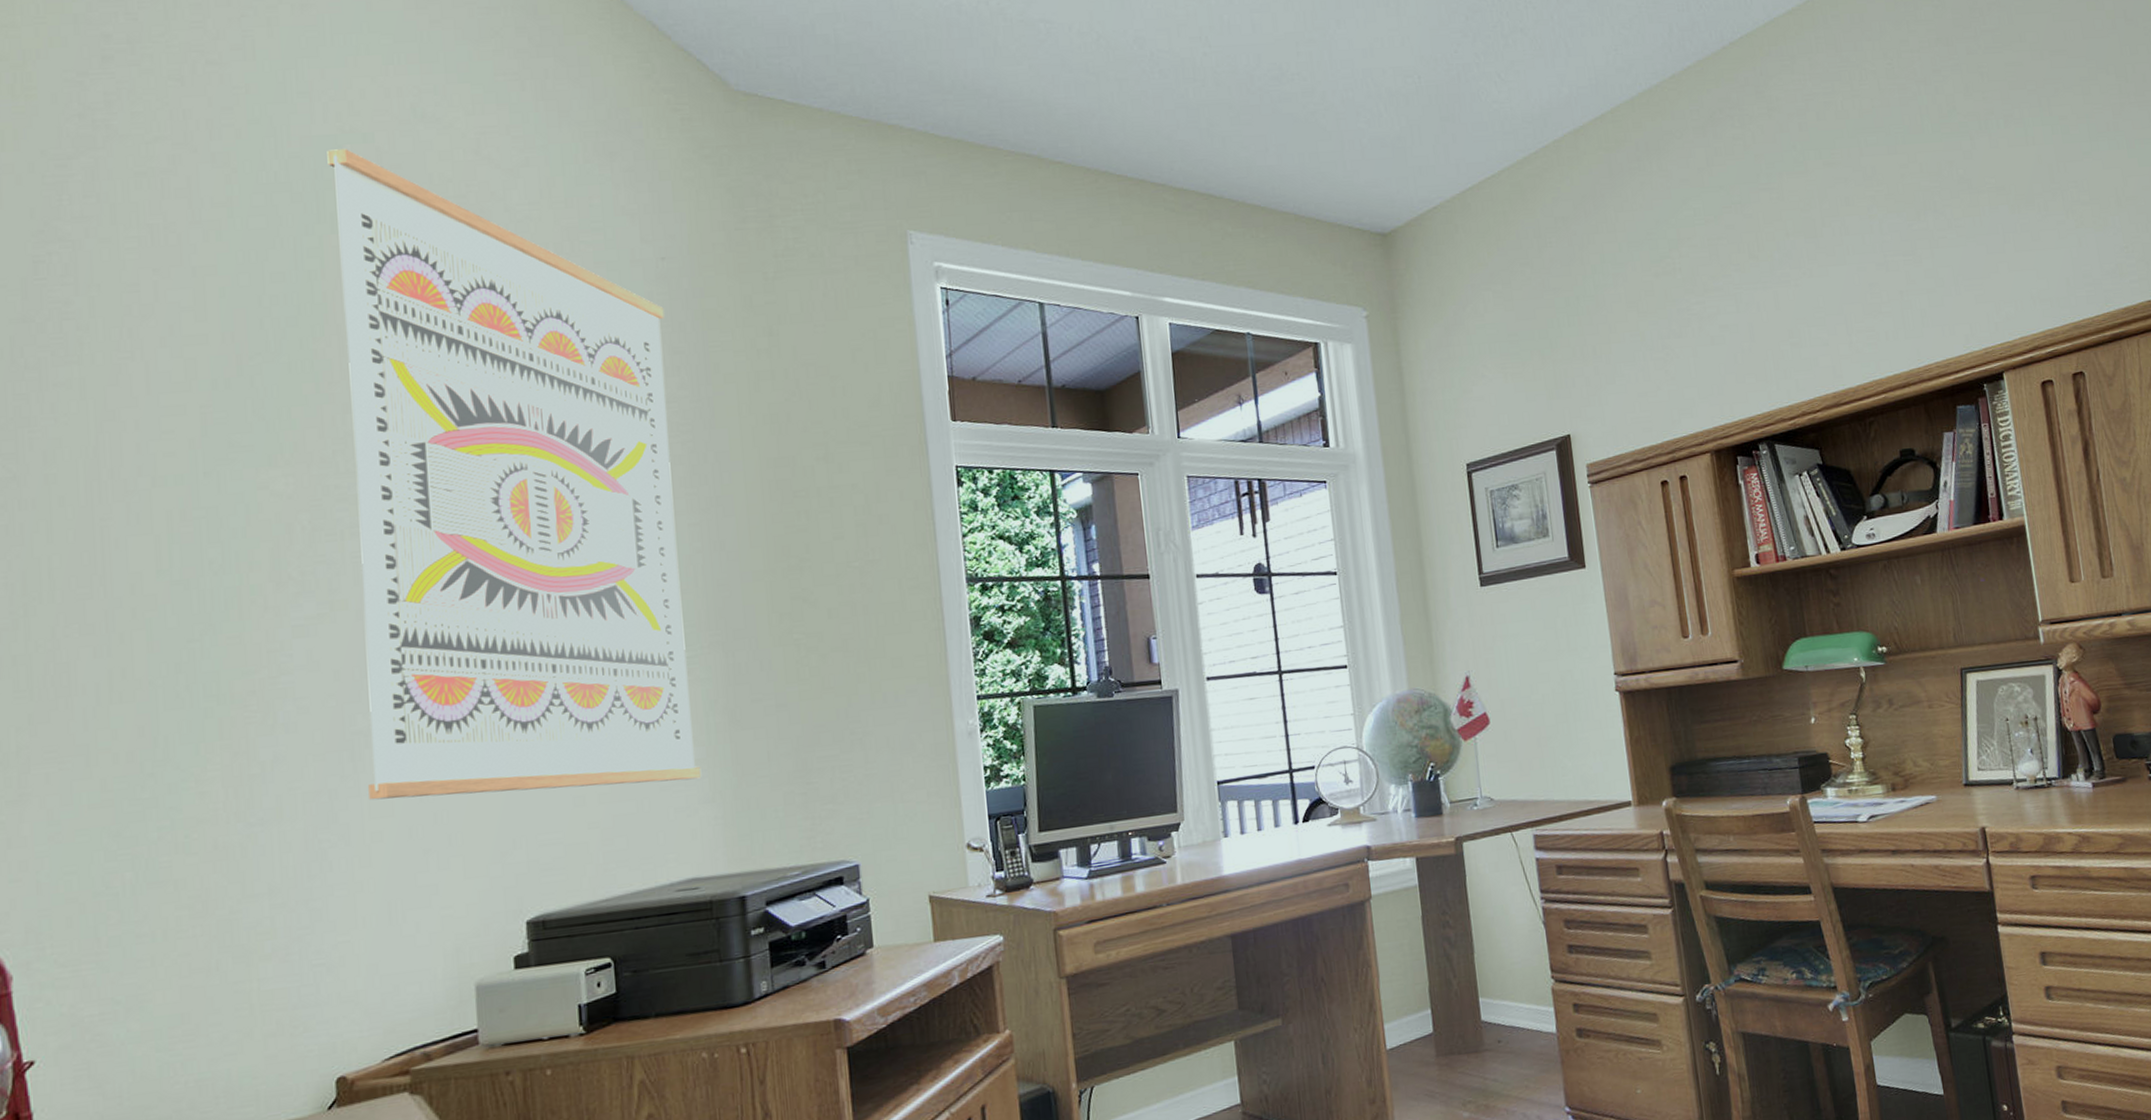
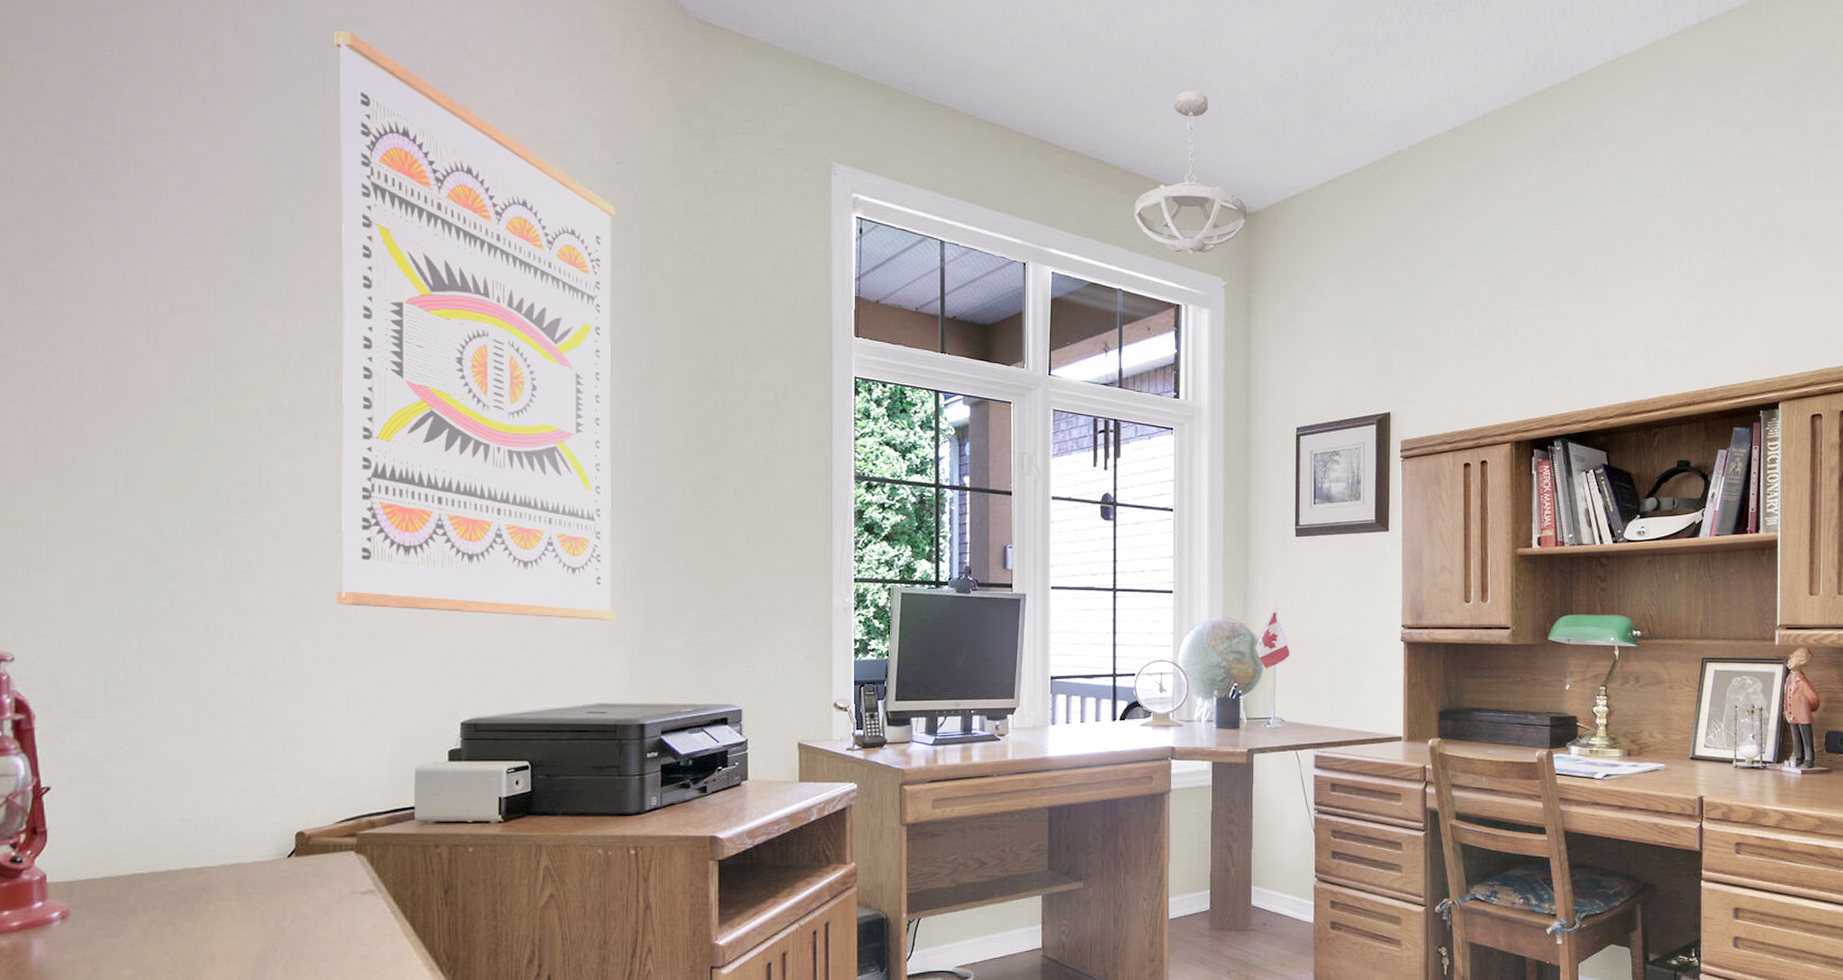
ceiling light fixture: none [1254,108,1383,286] -> present [1134,91,1247,255]

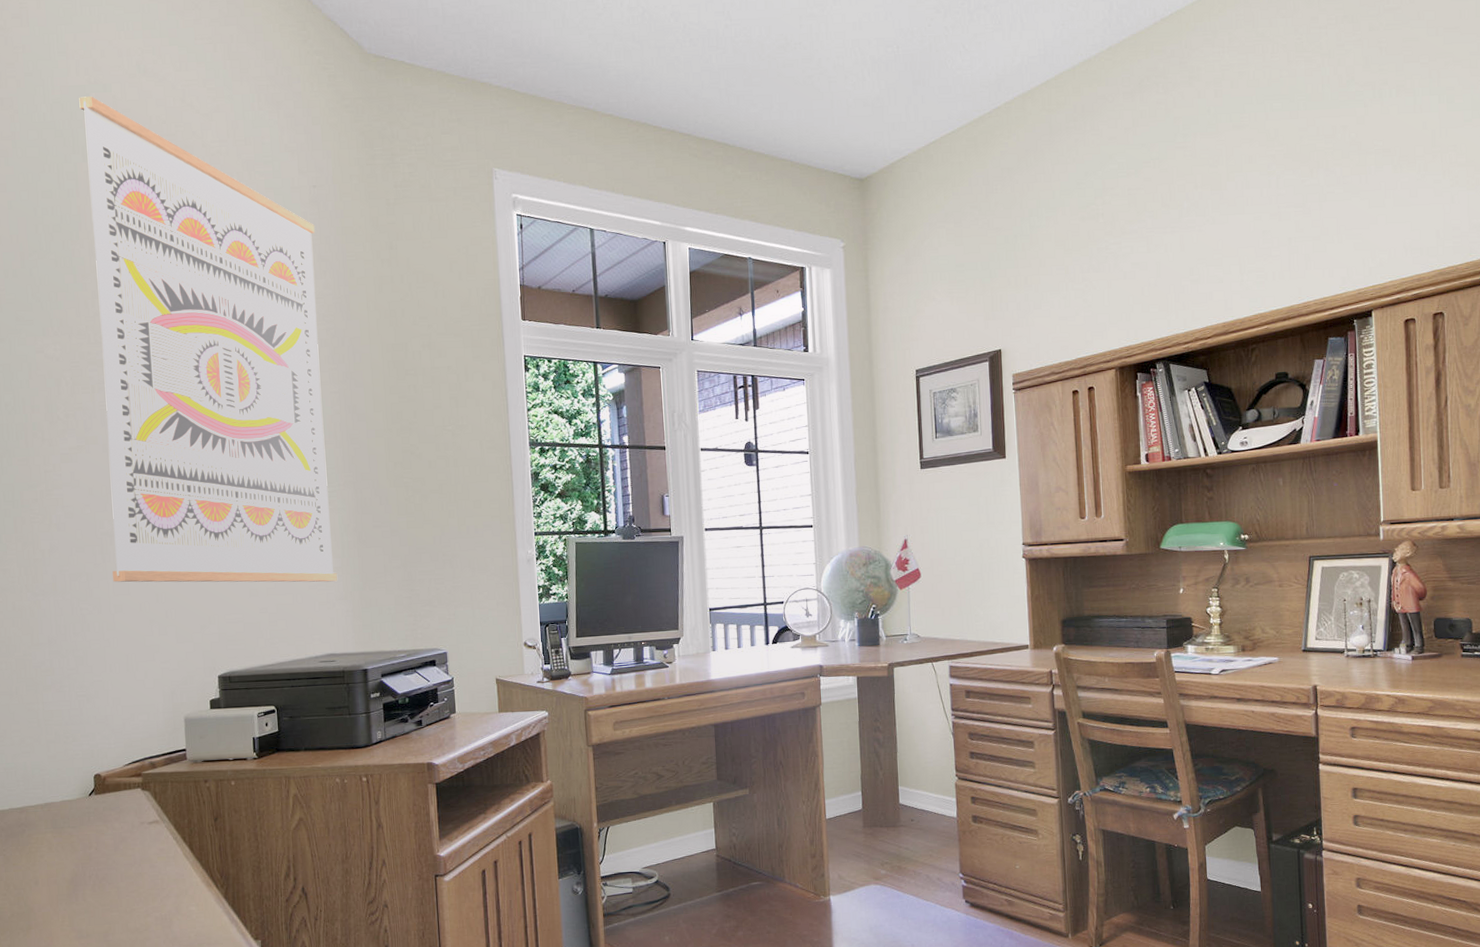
ceiling light fixture: present [1134,91,1247,255] -> none [758,72,860,221]

